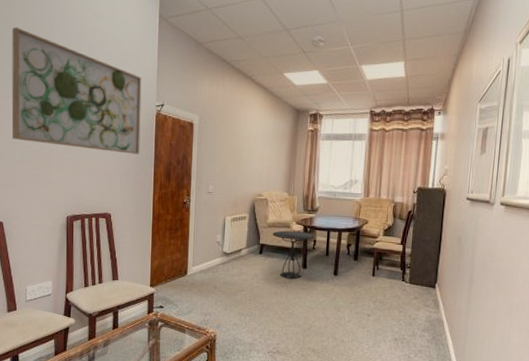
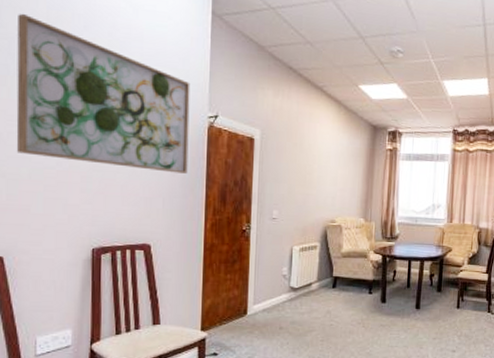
side table: present [273,230,314,280] -> none [347,261,394,315]

